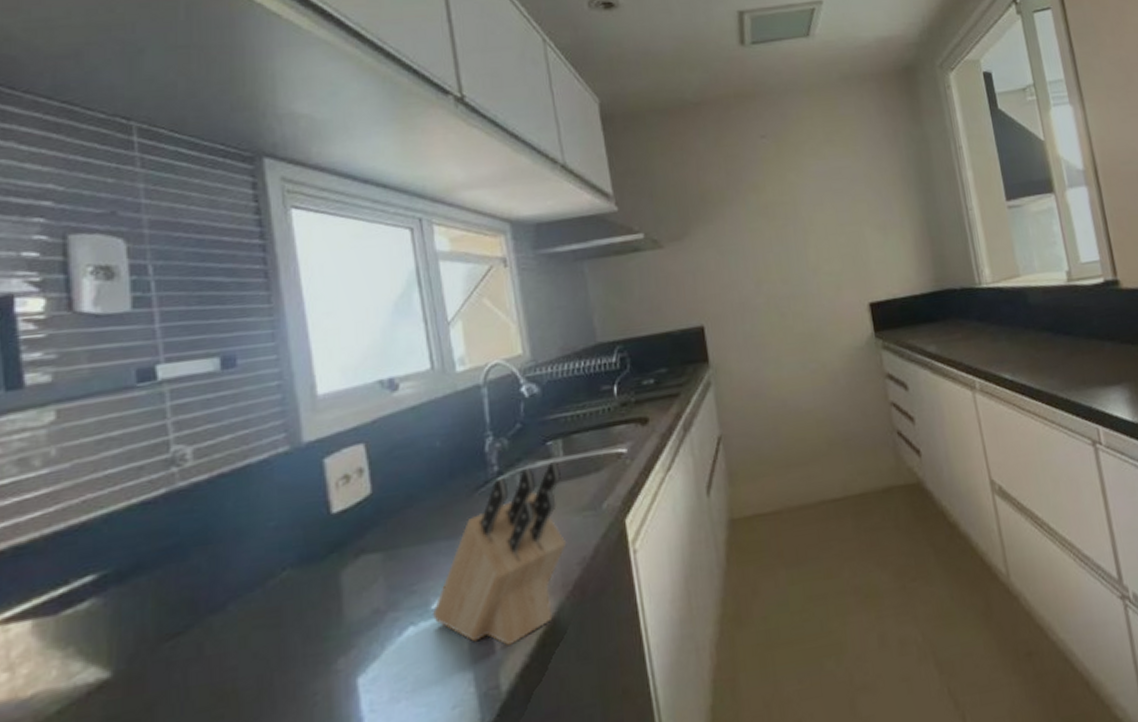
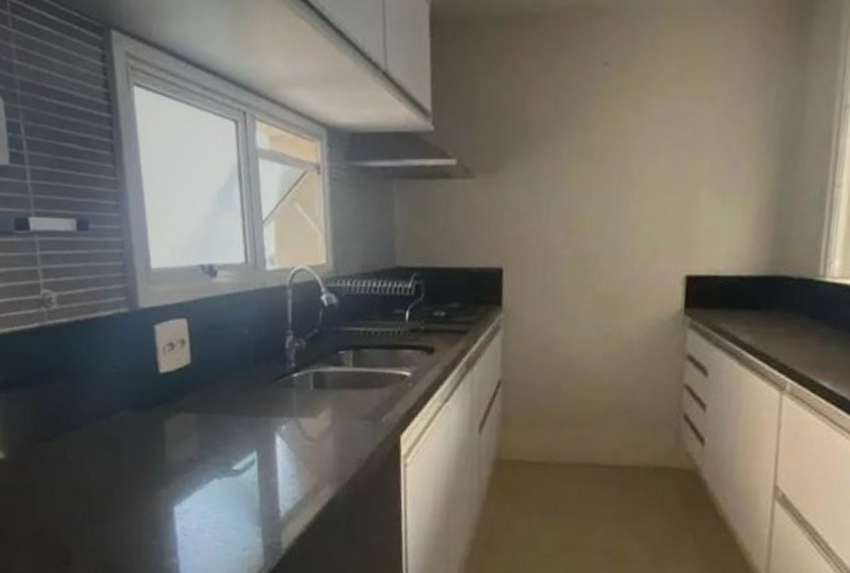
knife block: present [432,460,567,646] -> none [232,369,349,515]

